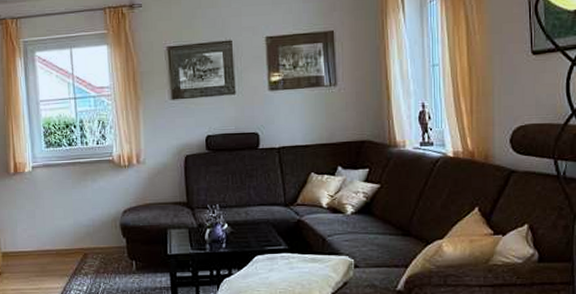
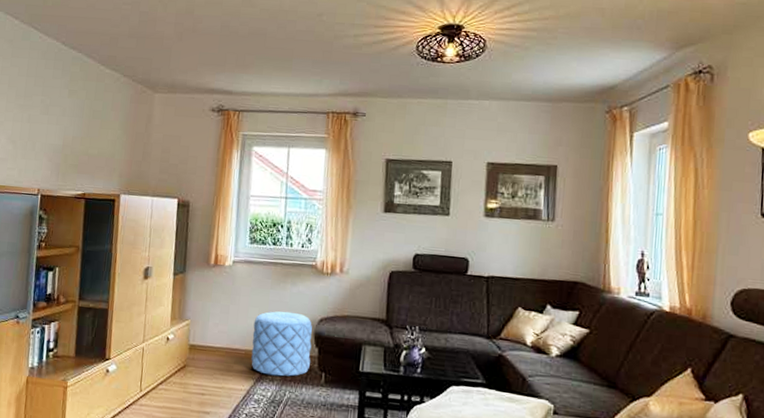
pouf: none [60,207,120,270] -> present [251,311,313,377]

